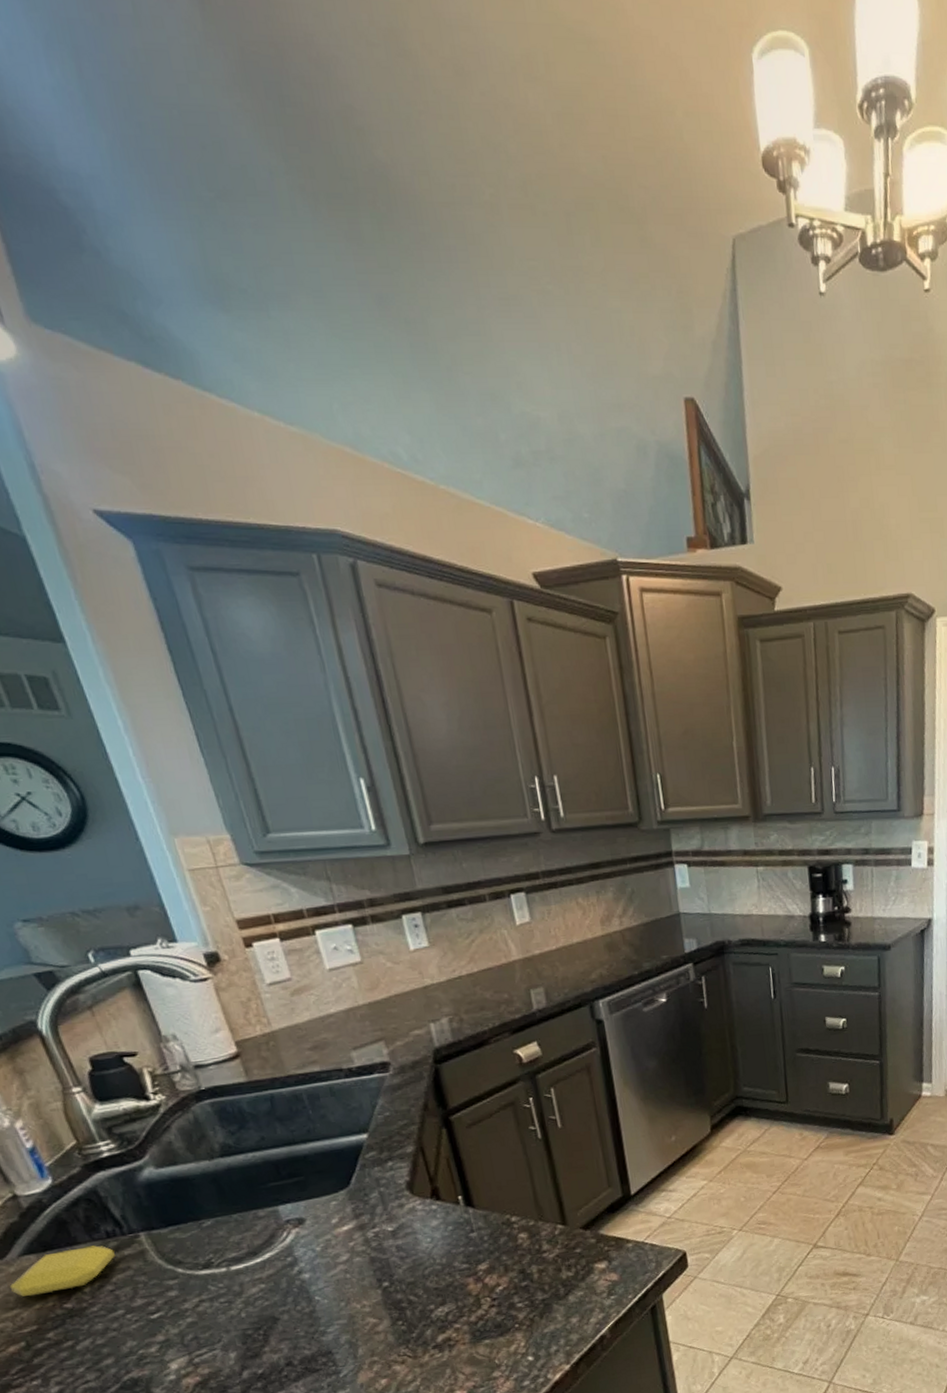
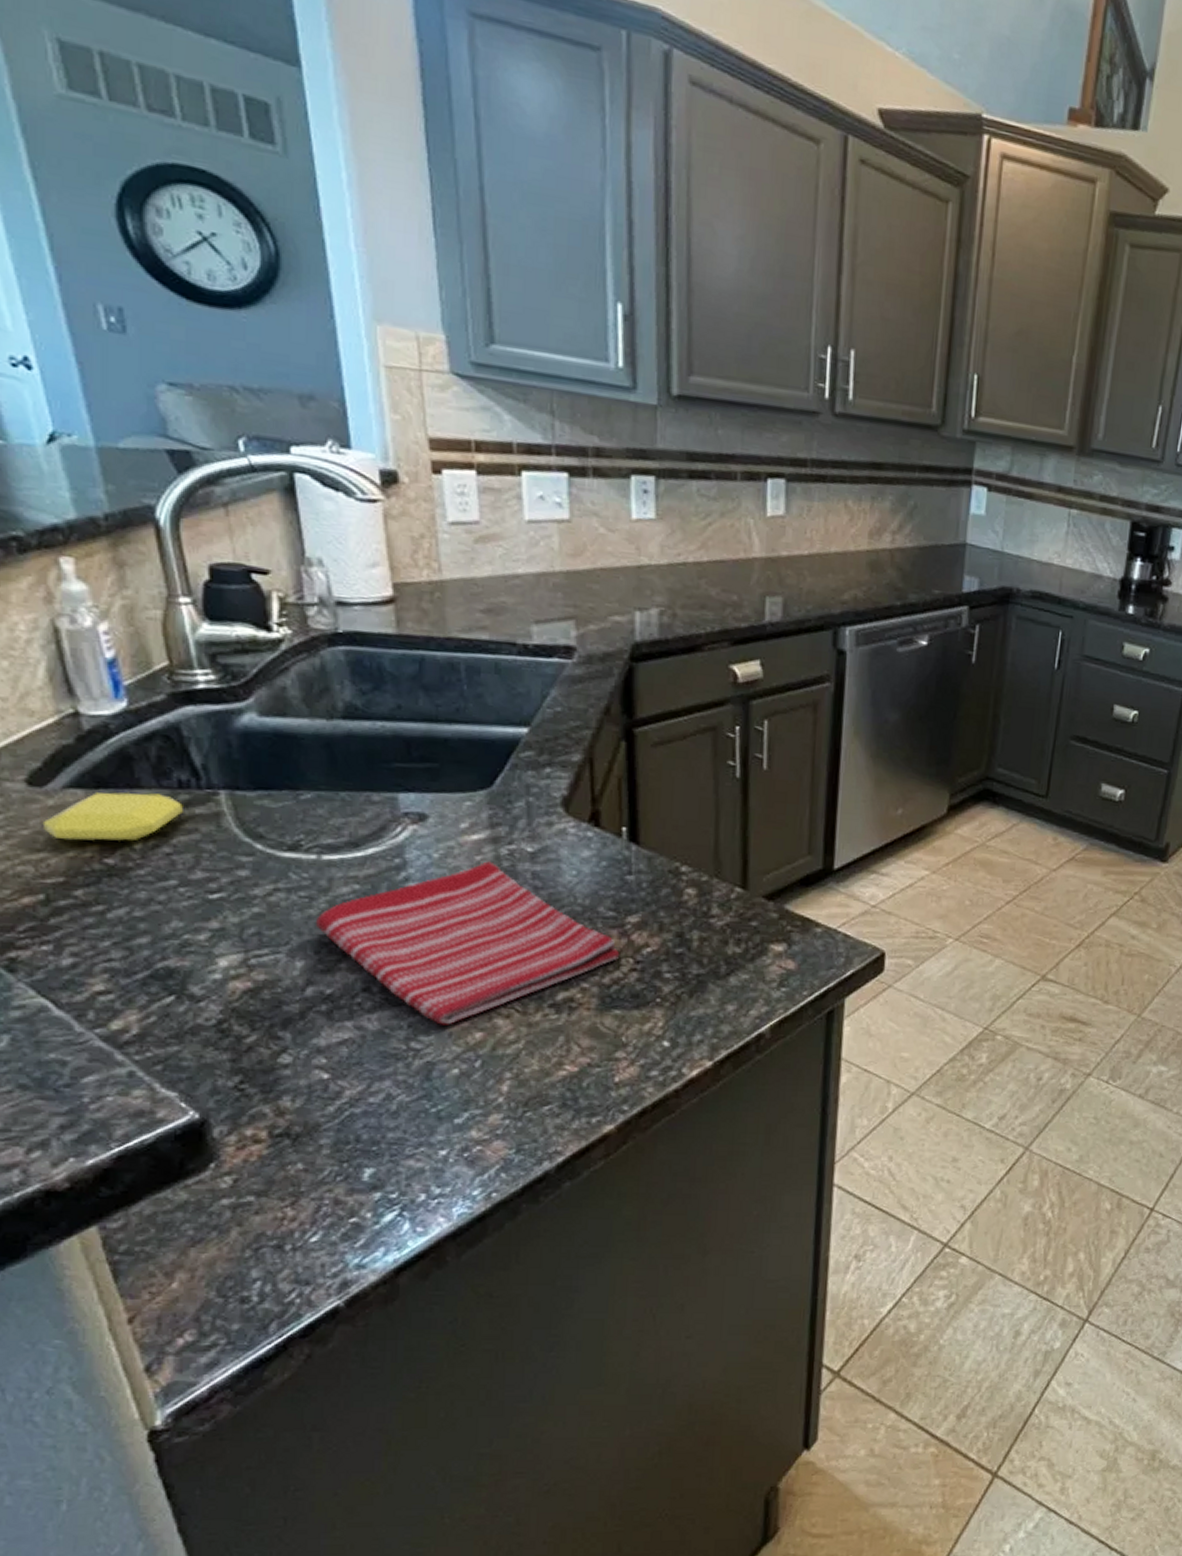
dish towel: none [237,1245,479,1380] -> present [316,861,620,1025]

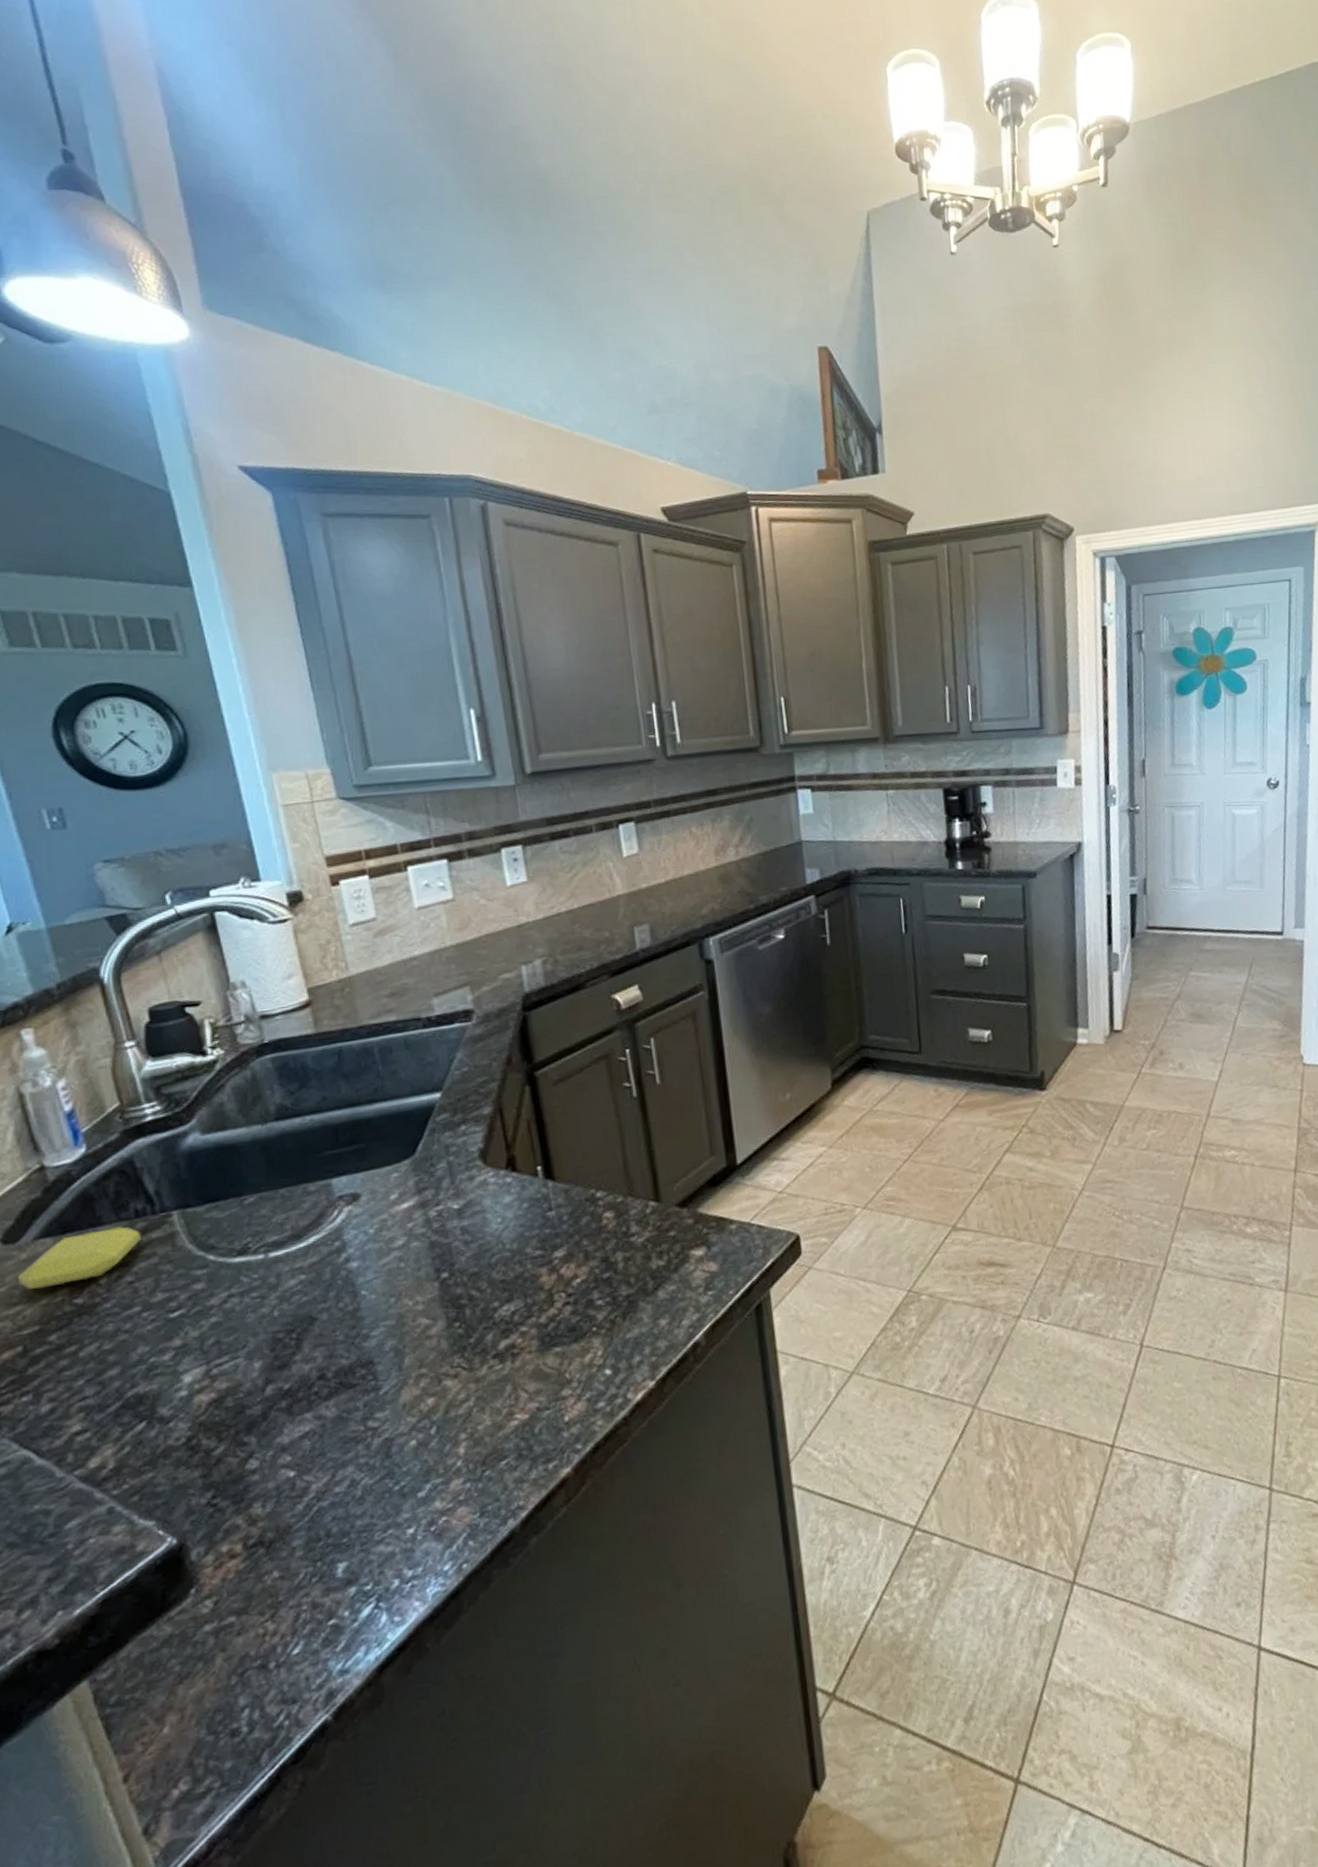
dish towel: present [316,861,620,1025] -> none [269,1226,553,1398]

